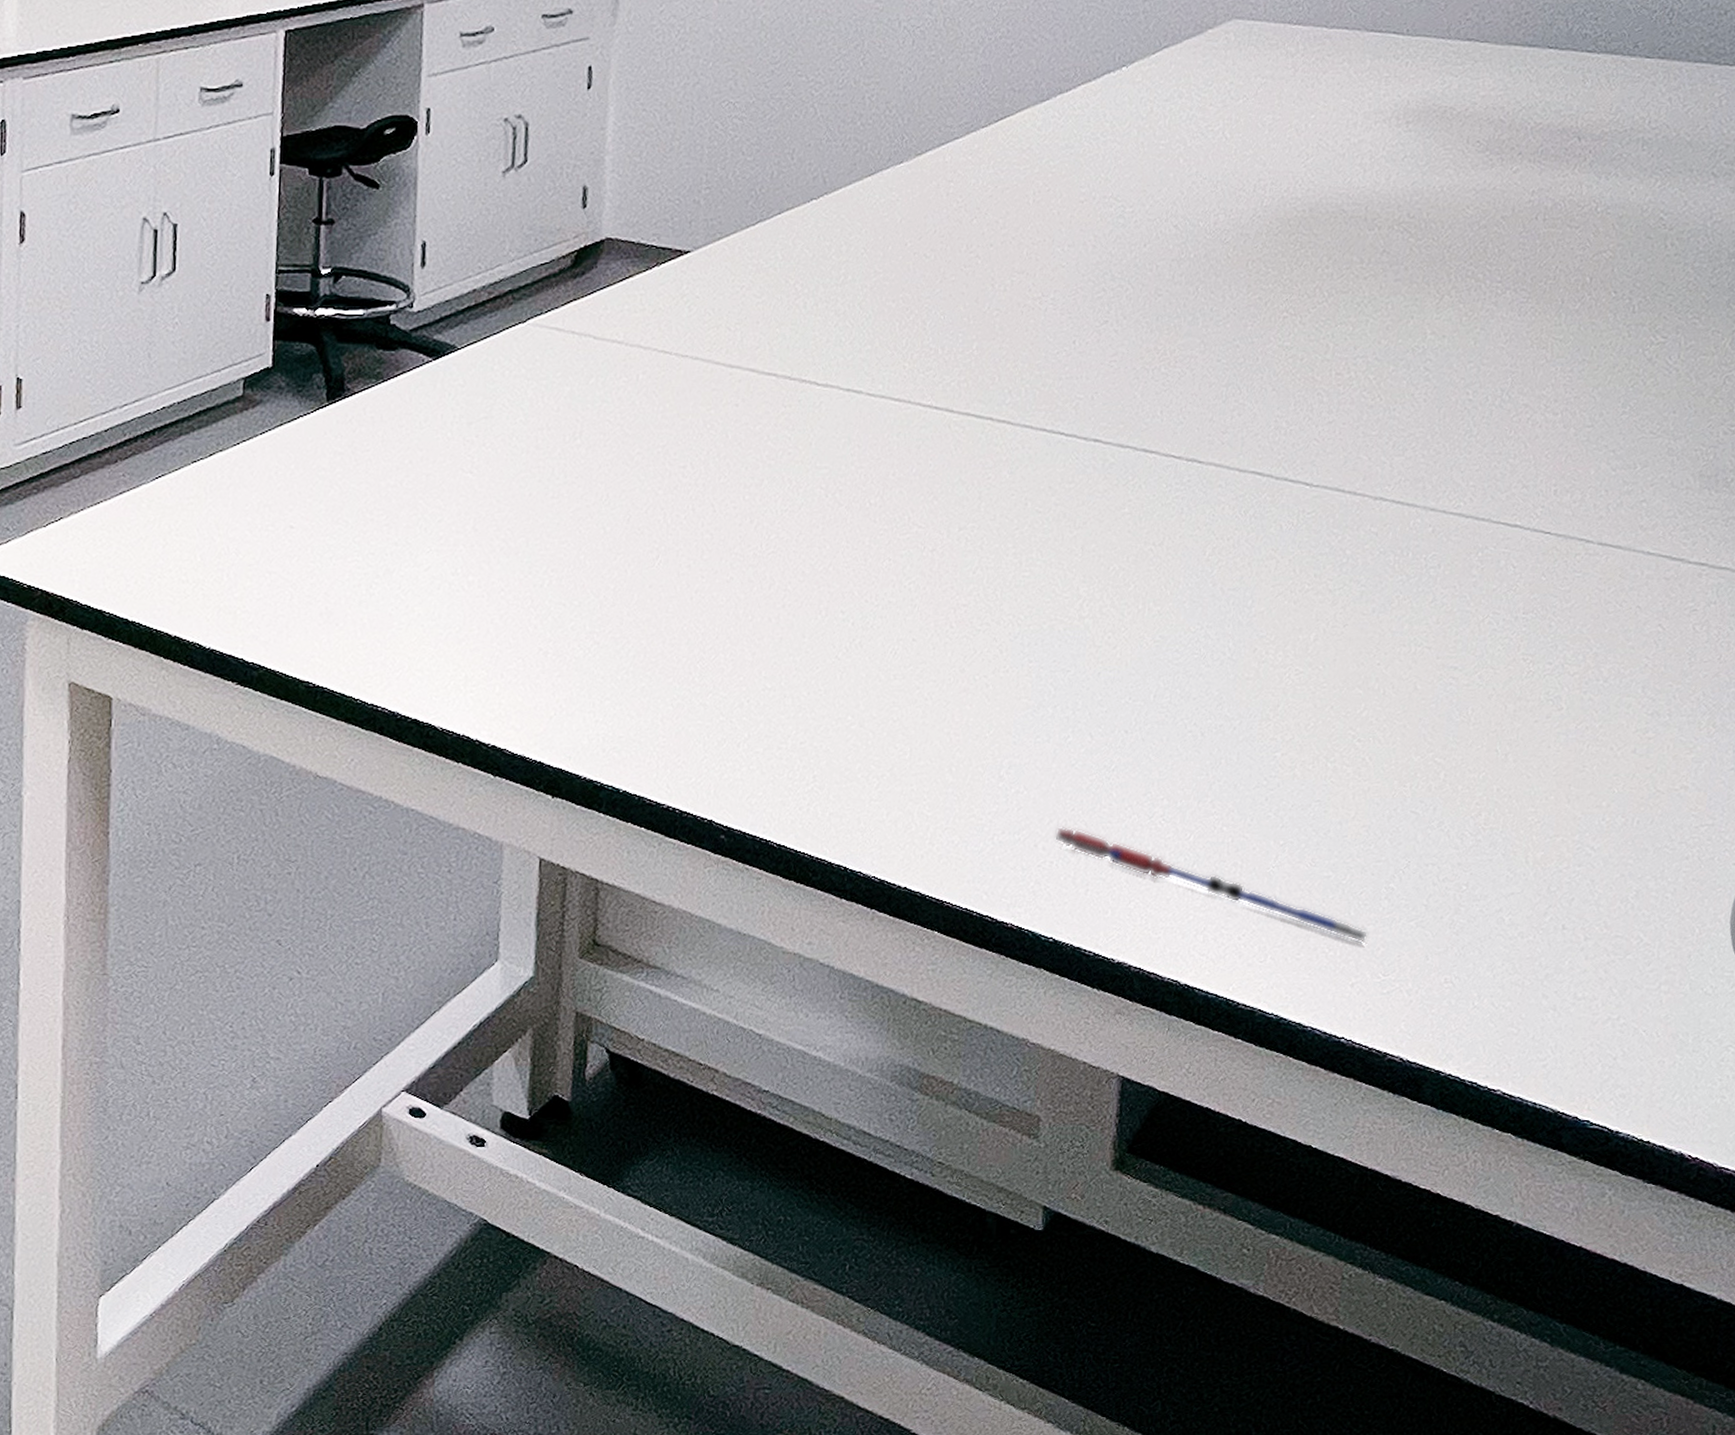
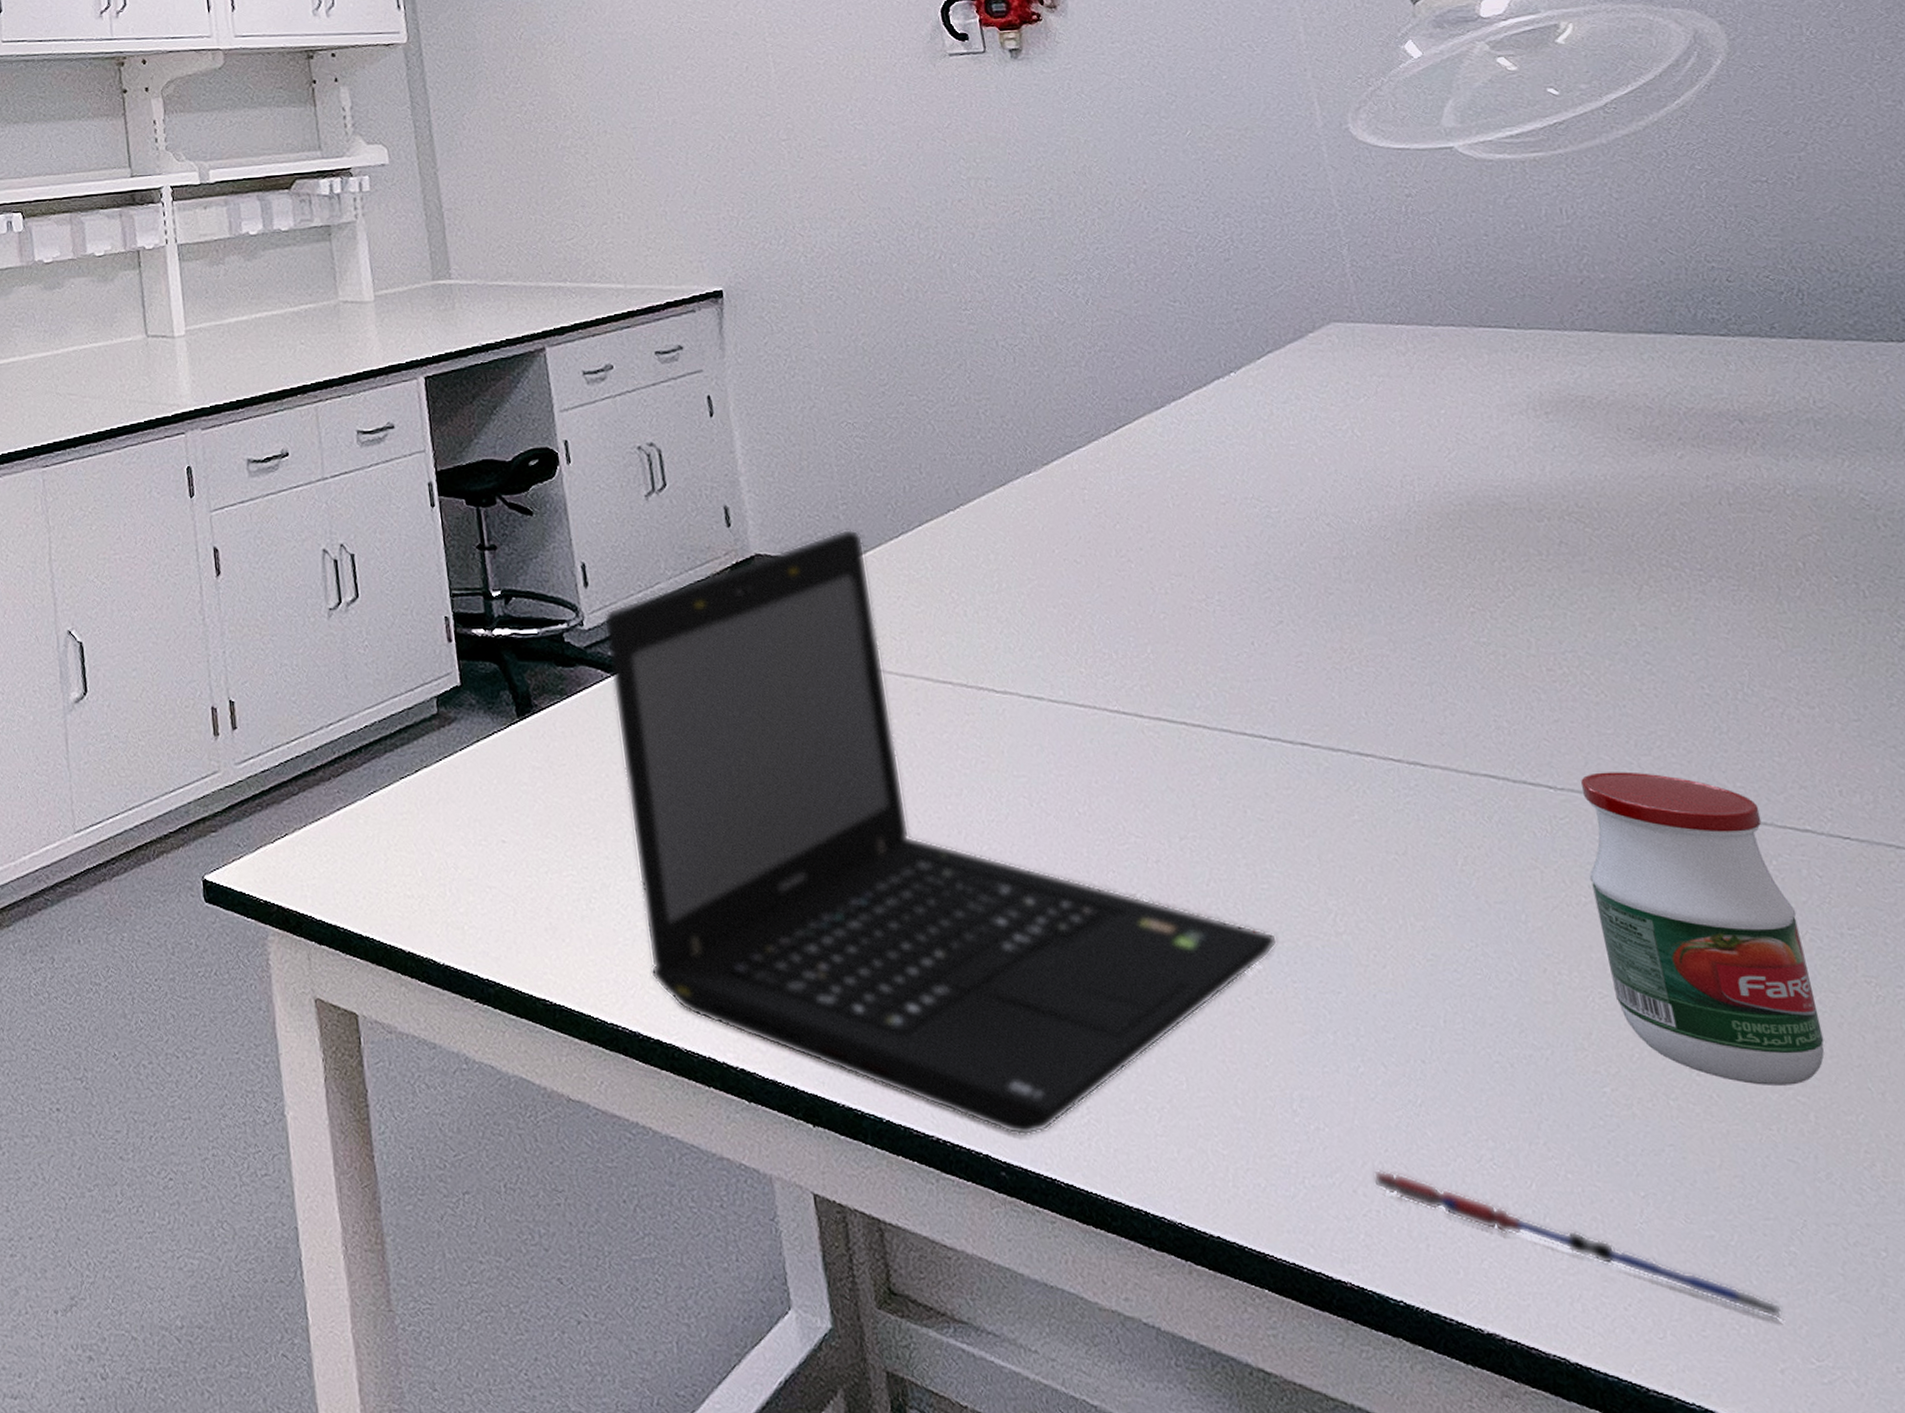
laptop: none [420,214,1026,803] -> present [603,529,1278,1136]
jar: none [1309,470,1485,749] -> present [1580,772,1825,1085]

